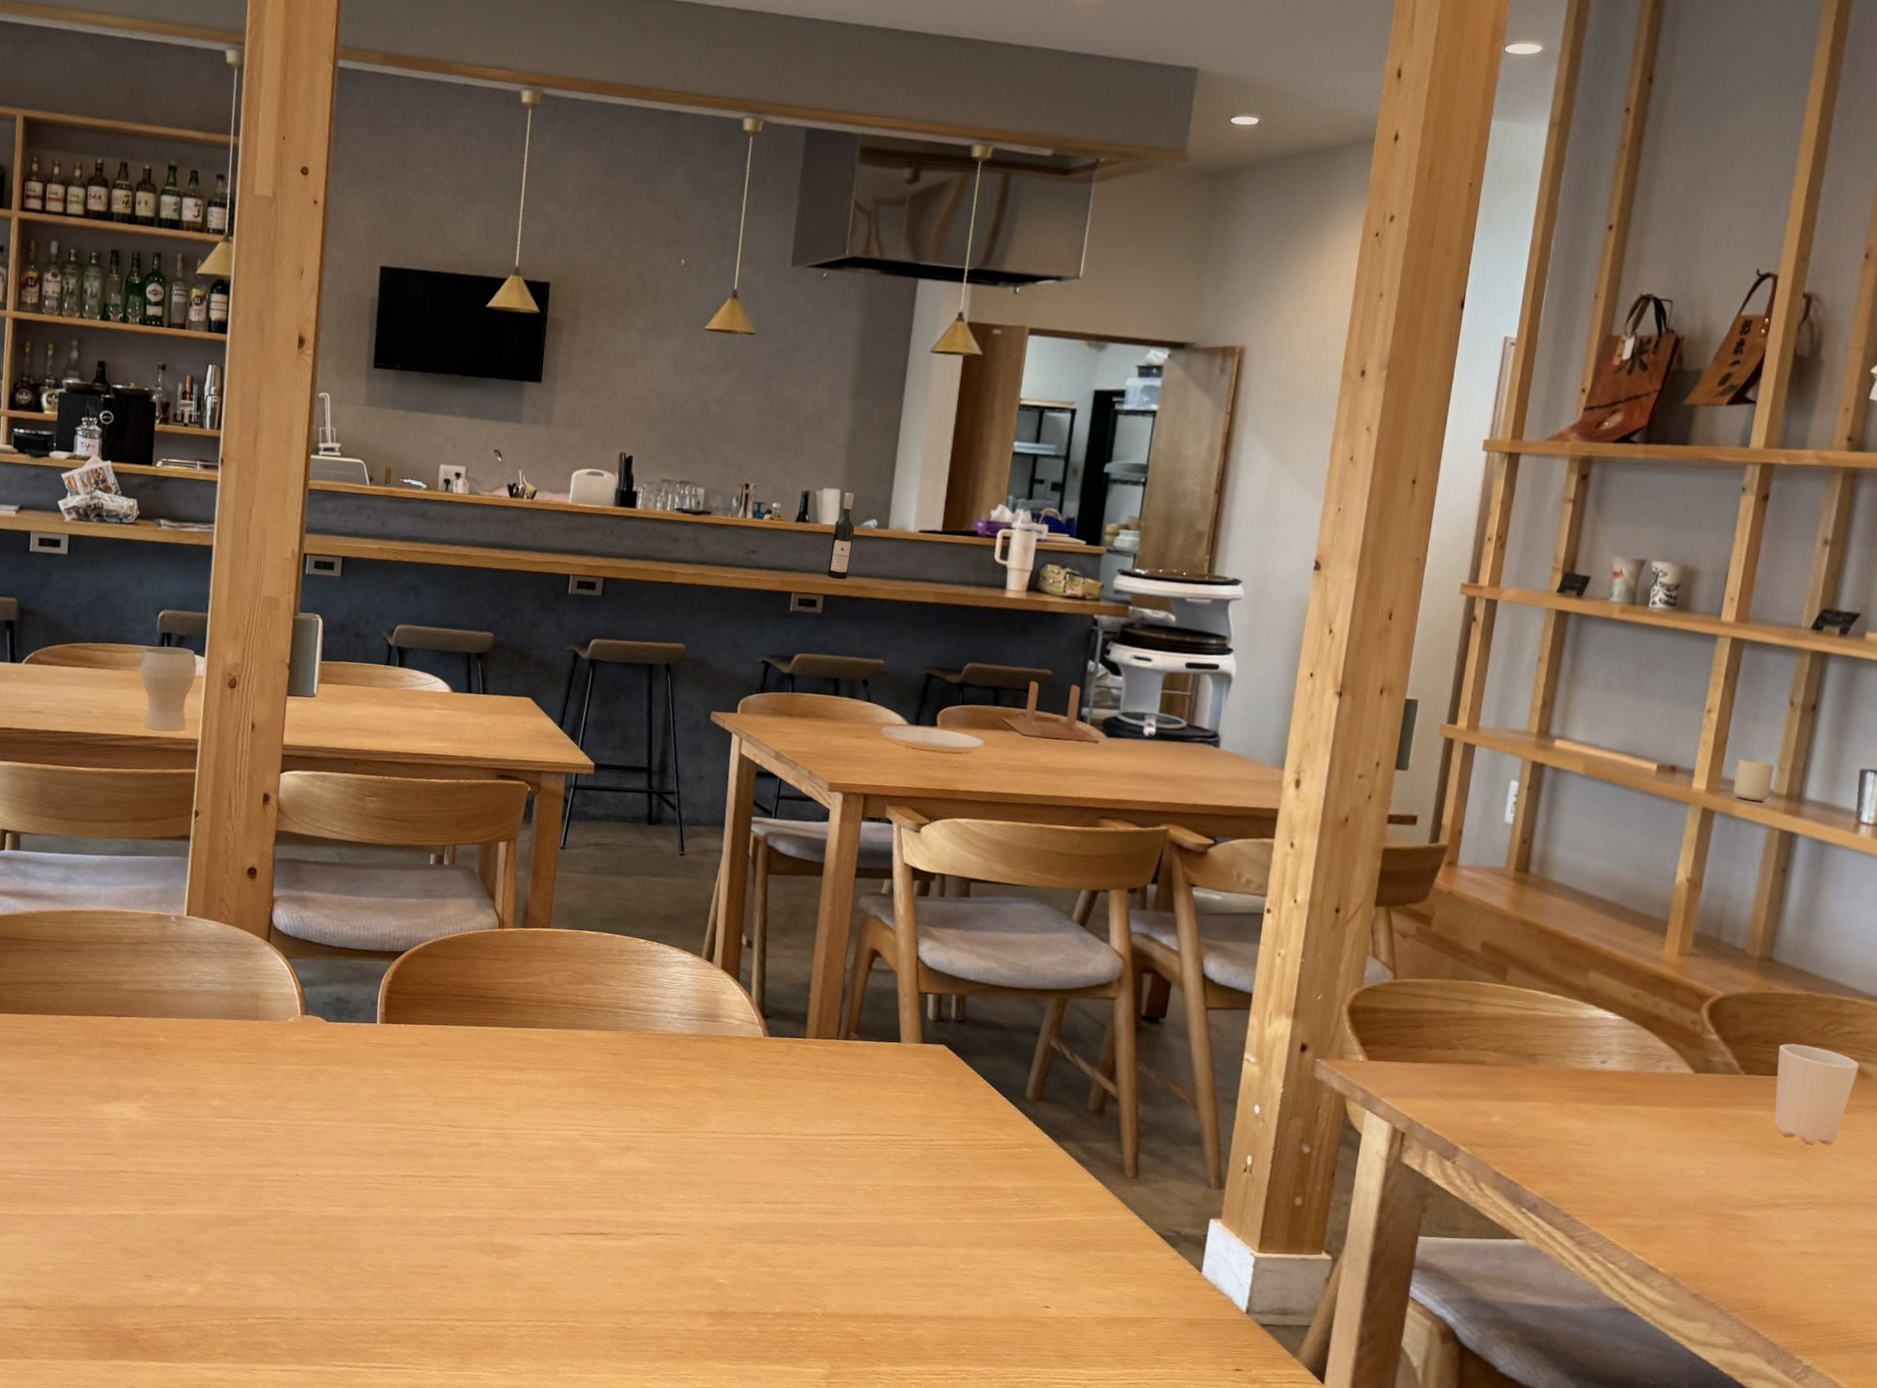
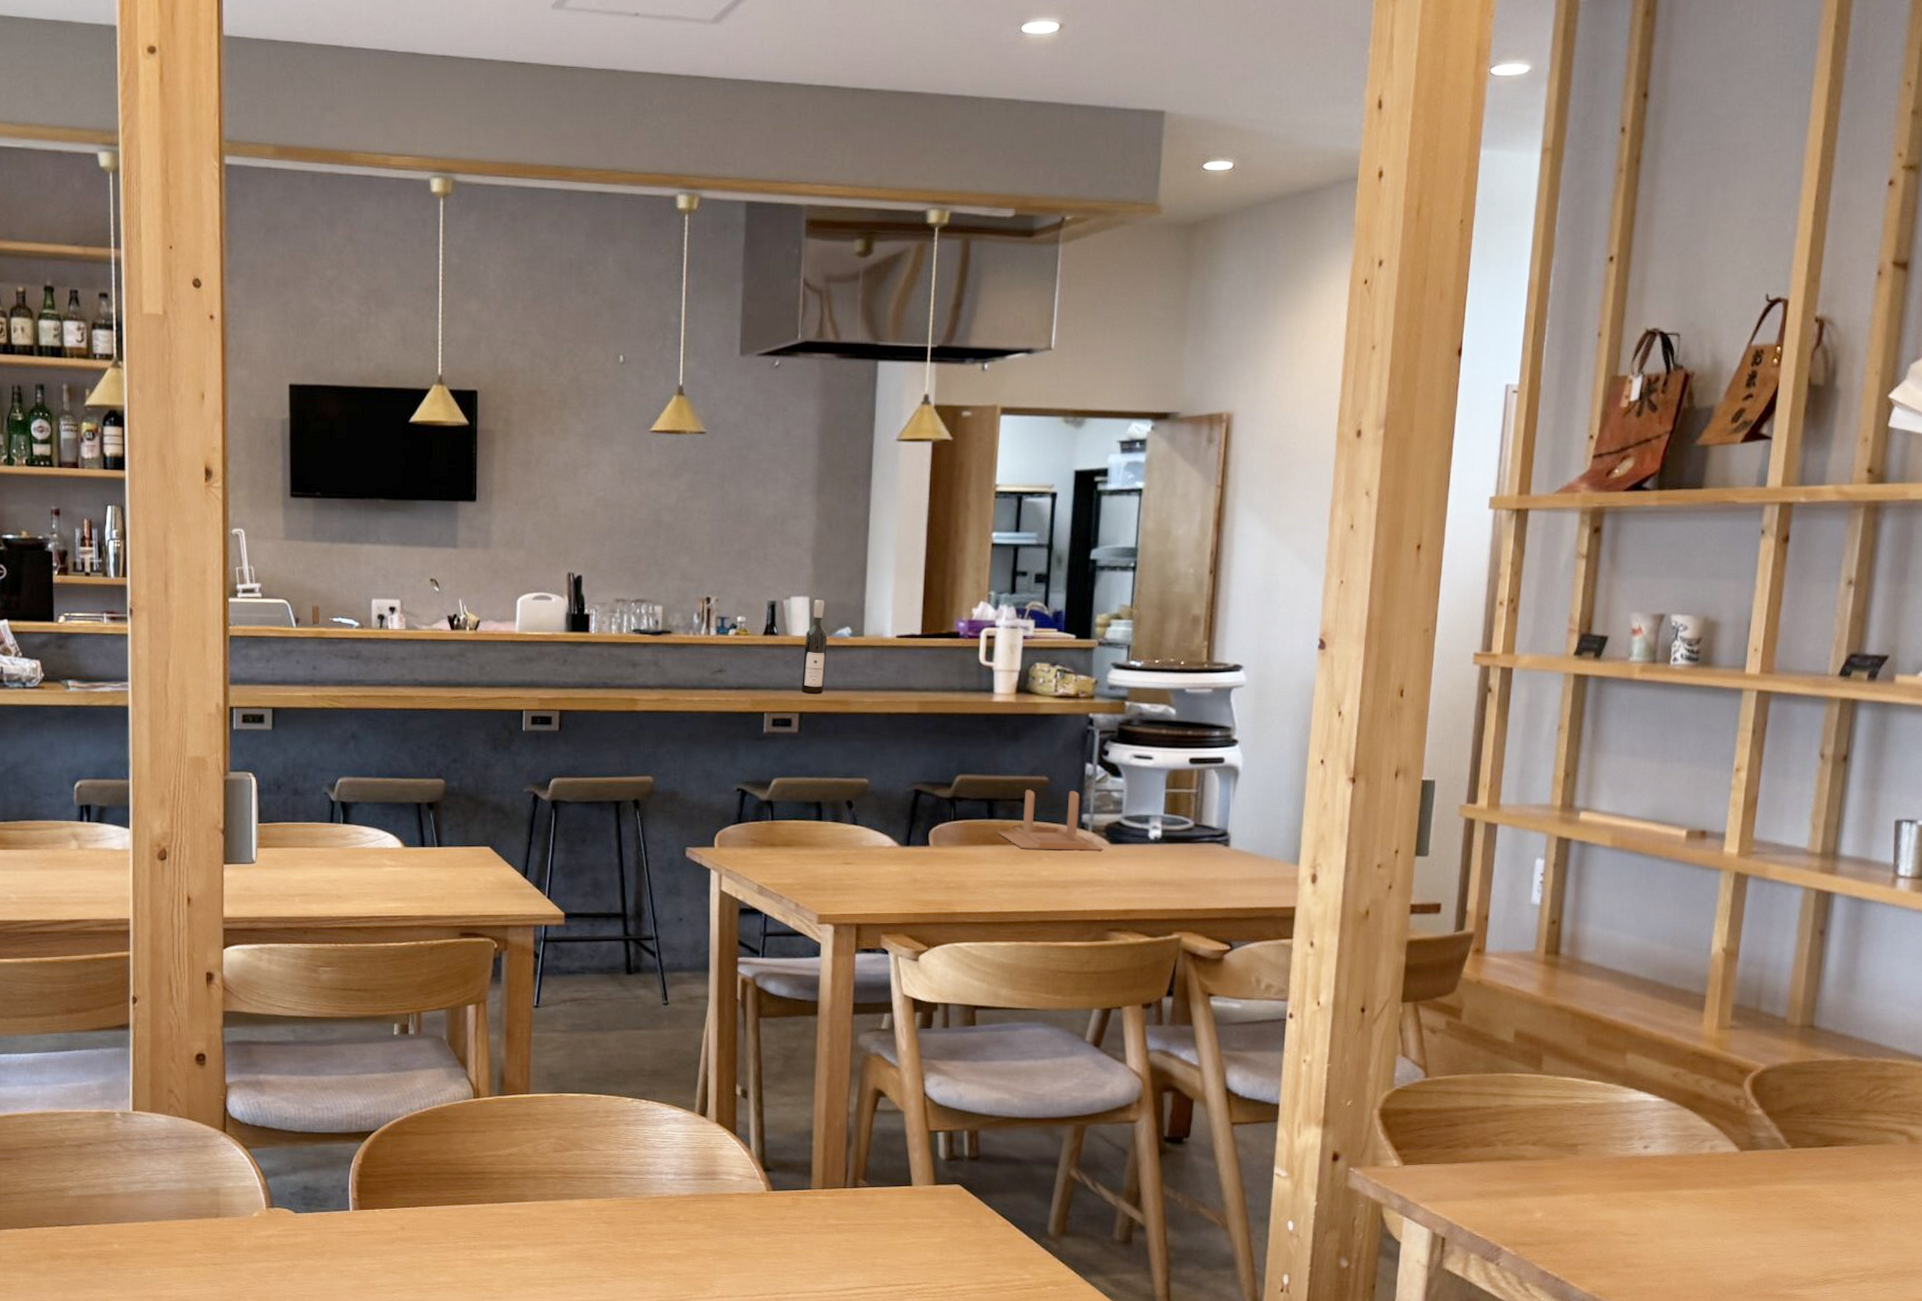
cup: present [139,646,197,732] -> none [58,820,121,913]
plate: present [879,725,986,754] -> none [868,847,983,873]
cup: present [1732,758,1774,801] -> none [1765,818,1807,862]
cup: present [1774,1043,1860,1146] -> none [1823,1112,1907,1215]

